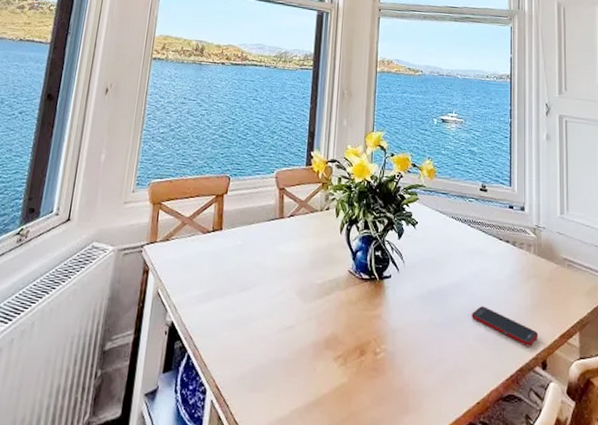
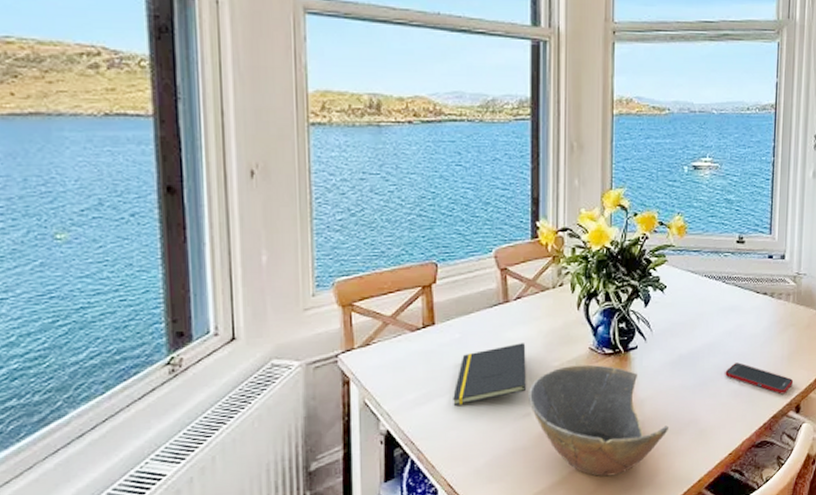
notepad: none [229,257,295,308] -> present [453,343,526,406]
bowl: none [293,285,418,406] -> present [529,364,668,477]

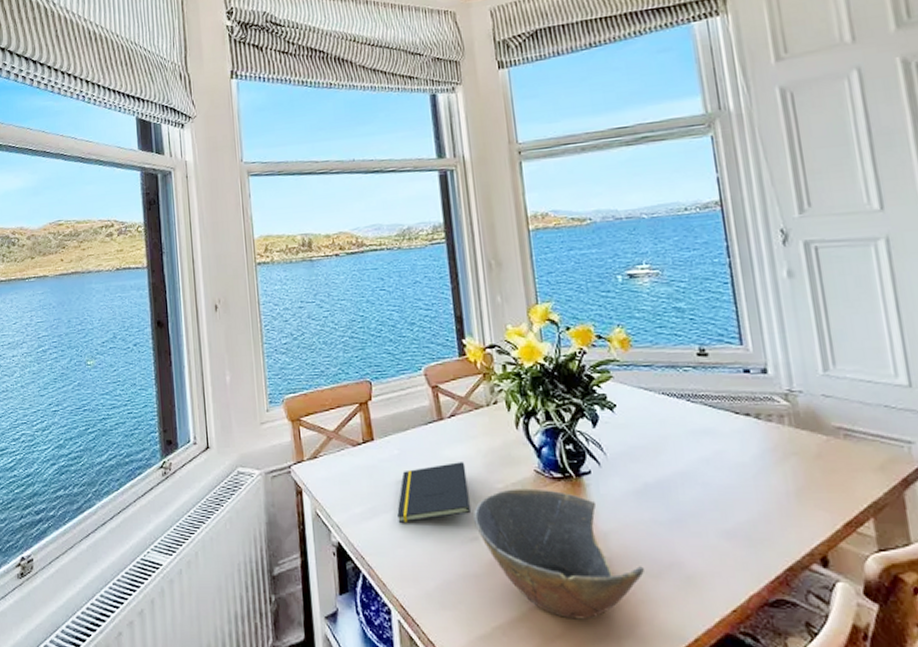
cell phone: present [725,362,794,395] -> none [708,497,812,541]

